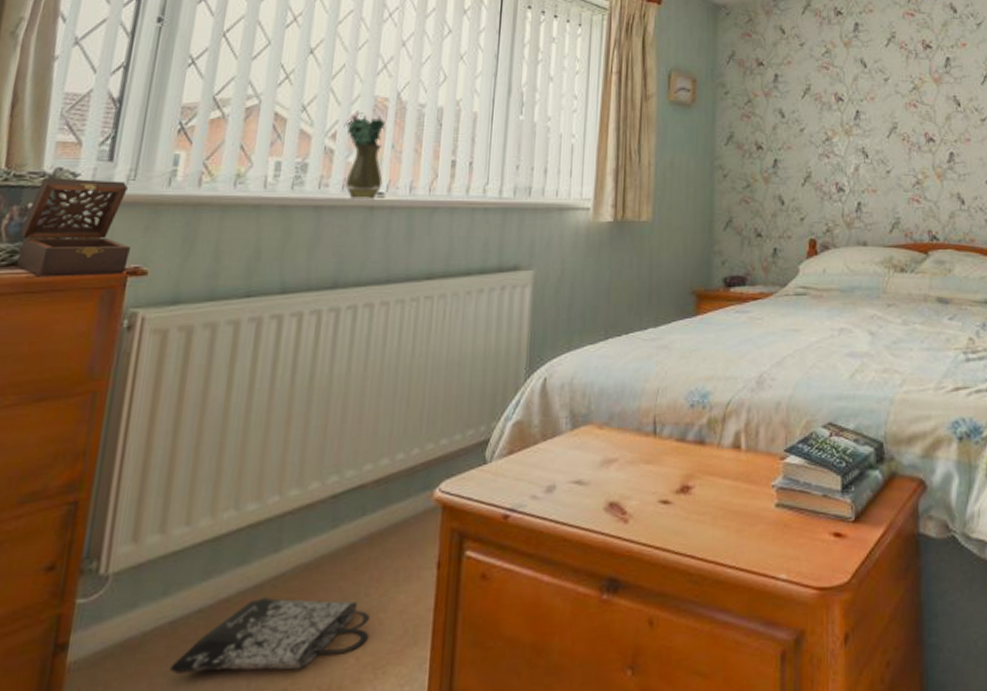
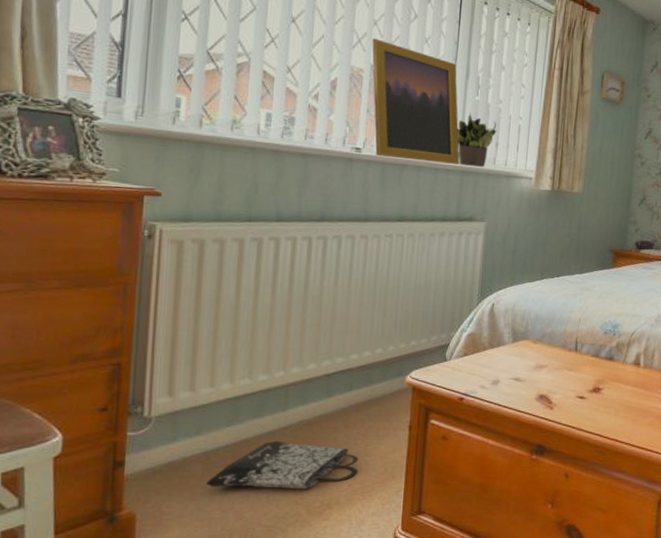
jewelry box: present [16,178,130,277] -> none [44,105,144,193]
vase: present [343,111,385,199] -> none [324,77,361,153]
picture frame: none [399,61,501,201] -> present [372,38,460,165]
potted plant: none [497,135,546,202] -> present [457,112,497,168]

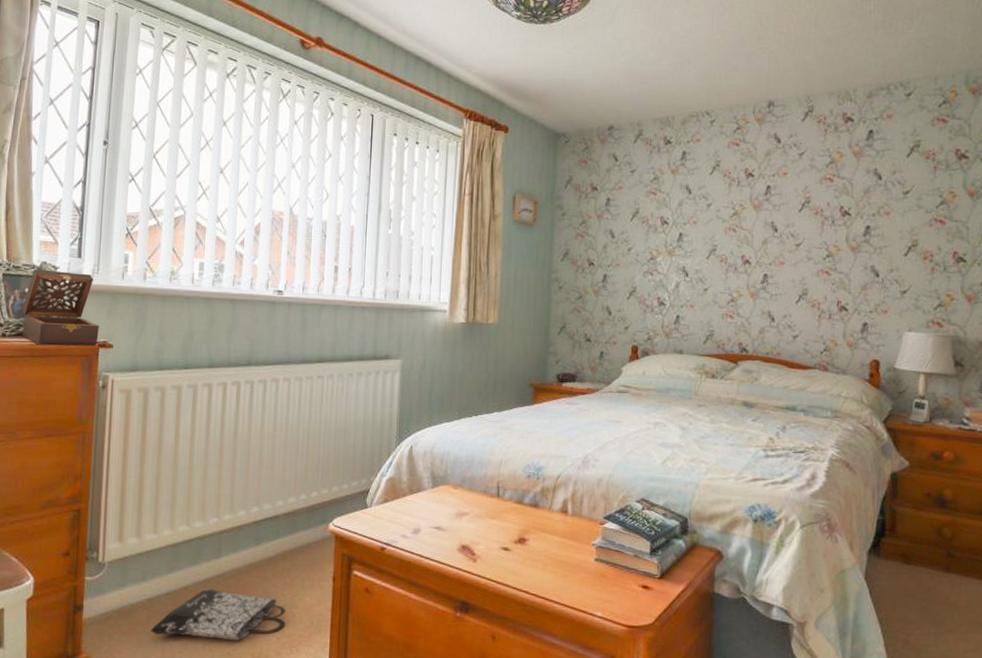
jewelry box: none [44,105,144,193] -> present [22,269,99,347]
picture frame: present [372,38,460,165] -> none [290,181,375,301]
potted plant: present [457,112,497,168] -> none [371,246,410,303]

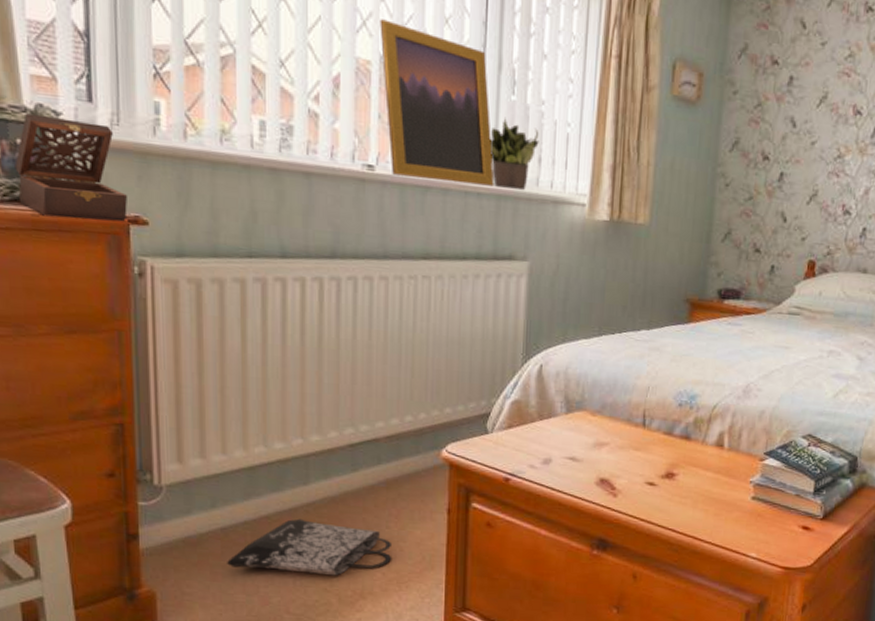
picture frame: none [290,181,375,301] -> present [380,19,495,186]
potted plant: none [371,246,410,303] -> present [489,117,539,191]

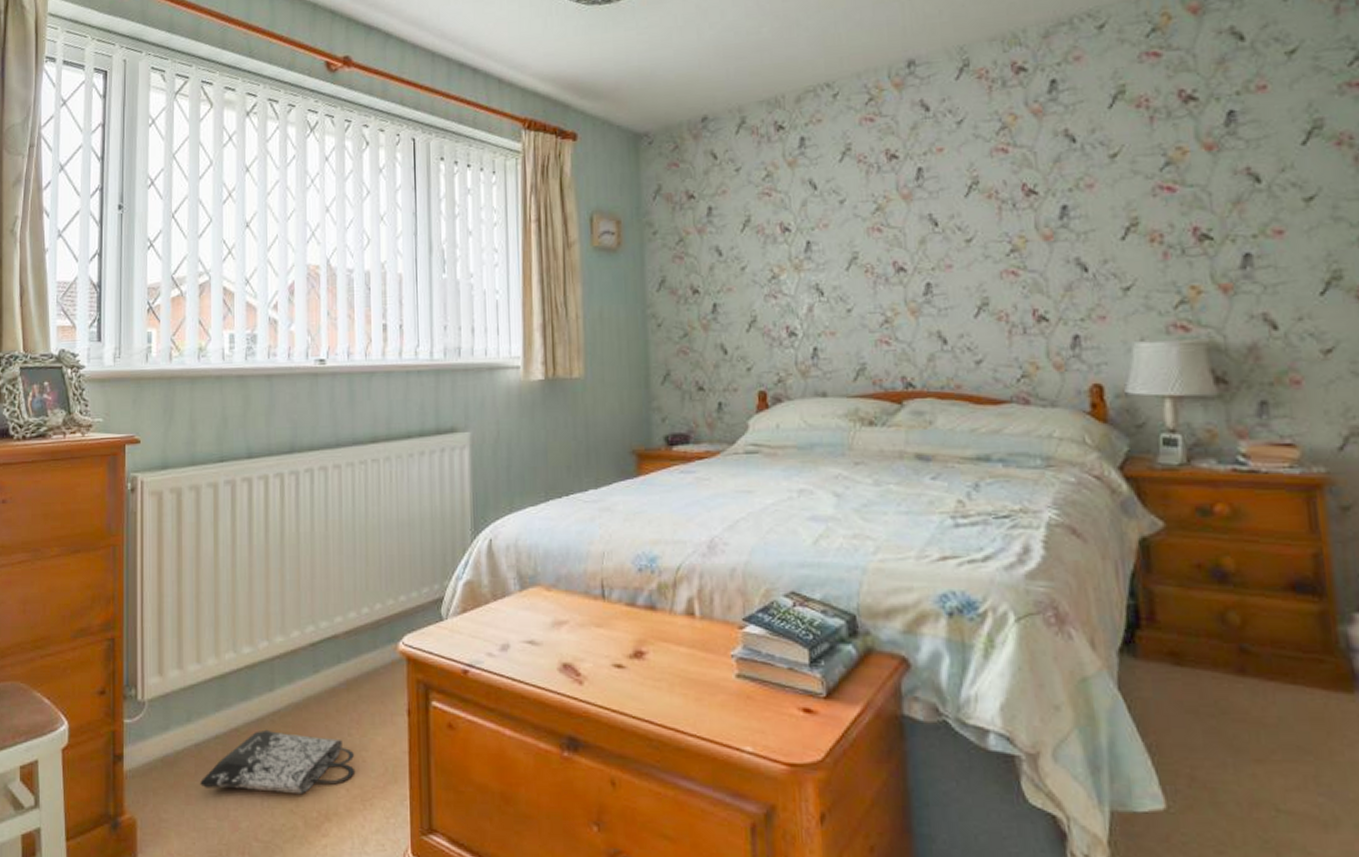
jewelry box: present [14,113,128,222] -> none [41,358,124,446]
picture frame: present [380,19,495,186] -> none [326,227,433,366]
potted plant: present [489,117,539,191] -> none [426,294,471,363]

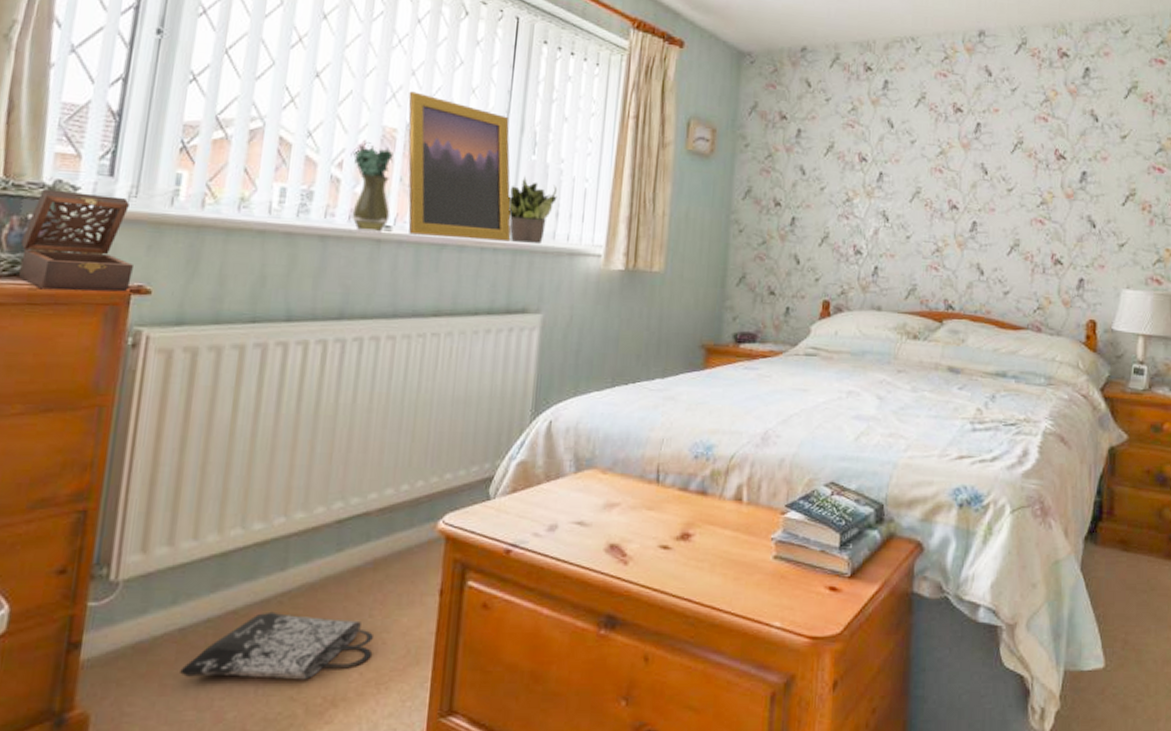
jewelry box: none [41,358,124,446] -> present [18,189,133,292]
vase: none [283,281,323,367] -> present [350,140,393,232]
picture frame: none [326,227,433,366] -> present [408,91,511,241]
potted plant: none [426,294,471,363] -> present [508,175,558,245]

